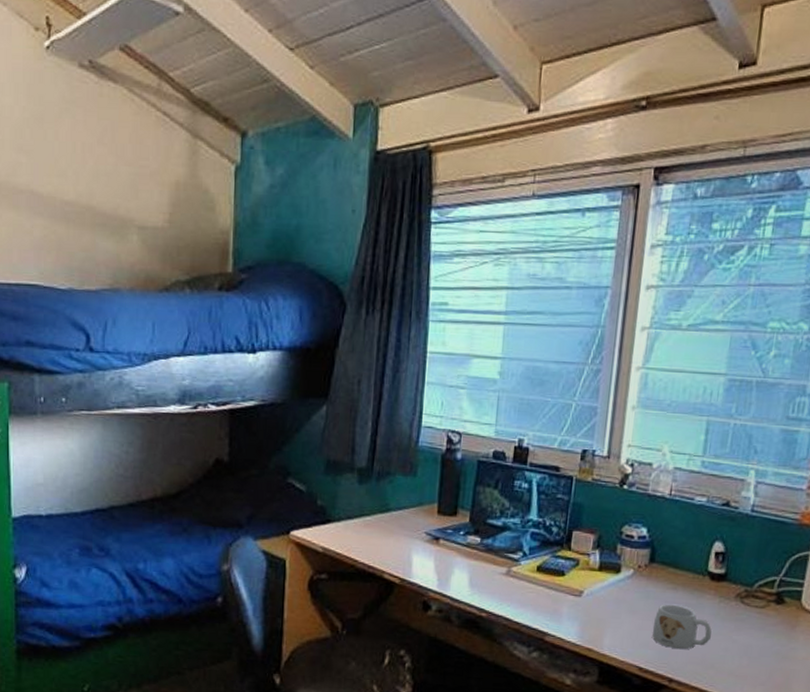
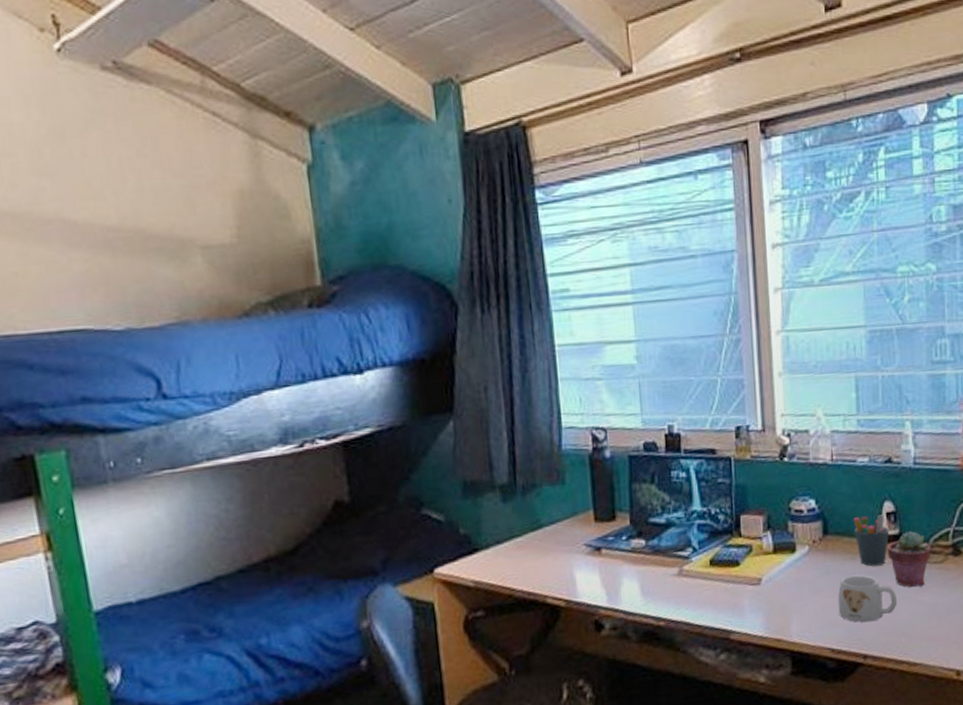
pen holder: none [680,551,716,600] -> present [853,514,890,566]
potted succulent: none [709,573,755,627] -> present [887,531,931,587]

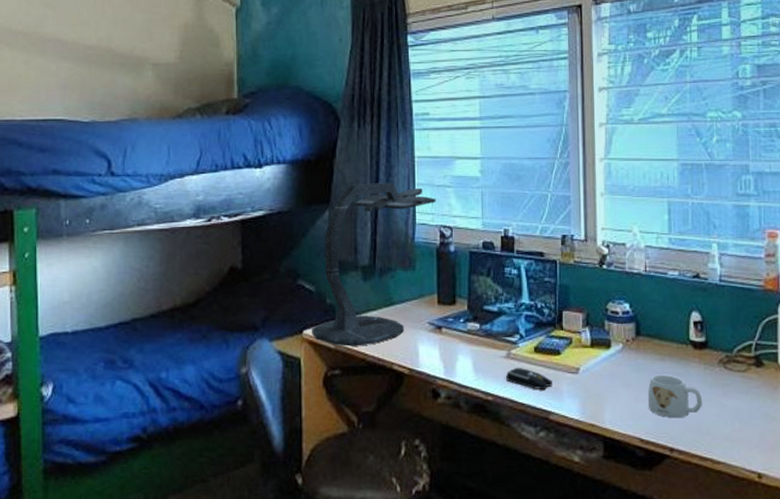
desk lamp: none [445,380,584,583] -> present [312,183,436,347]
computer mouse: none [679,584,732,608] -> present [506,367,552,390]
pen holder: present [853,514,890,566] -> none [663,323,697,368]
potted succulent: present [887,531,931,587] -> none [693,340,735,392]

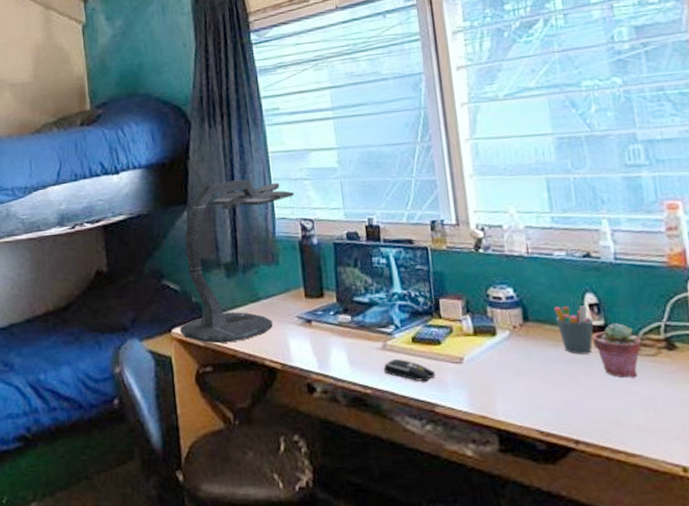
mug: present [647,374,702,418] -> none [543,362,608,408]
pen holder: none [663,323,697,368] -> present [554,305,594,354]
potted succulent: none [693,340,735,392] -> present [592,323,642,378]

